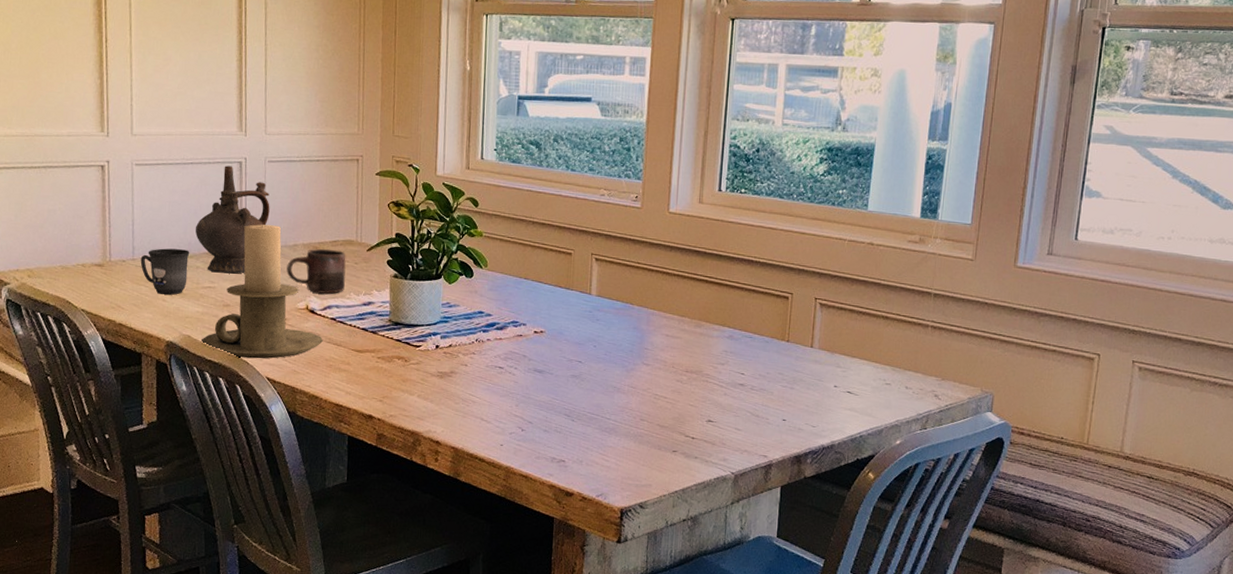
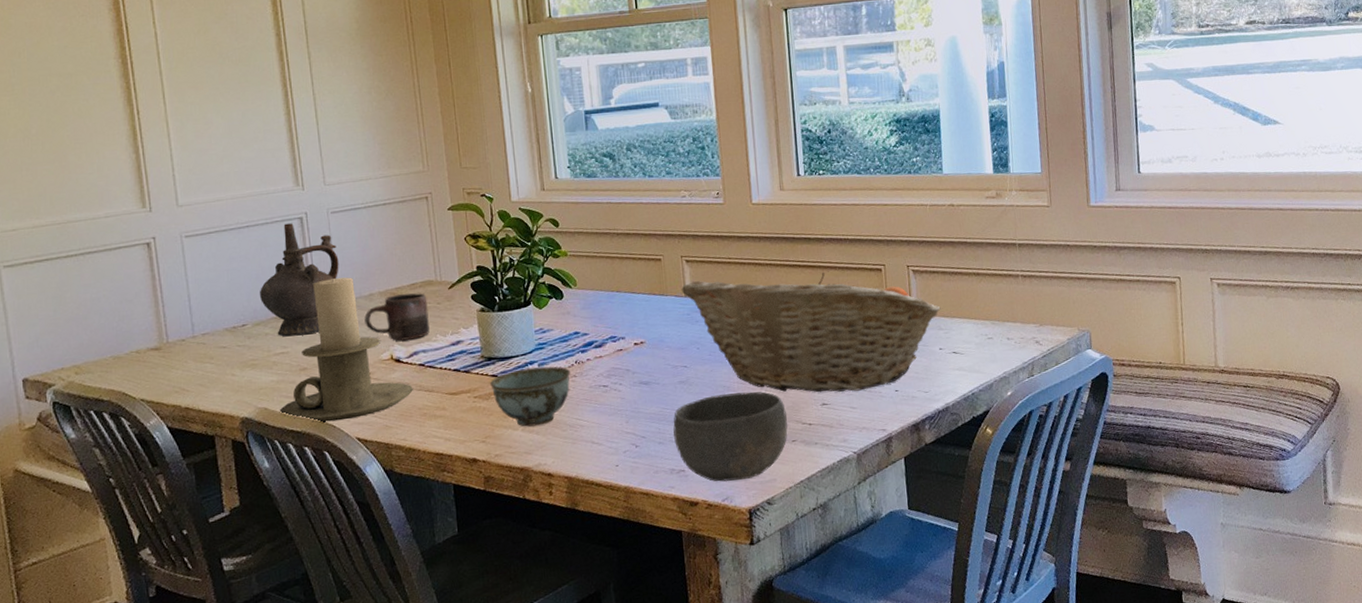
mug: present [140,248,190,295] -> none [202,317,257,369]
bowl: none [394,338,471,395] -> present [490,366,571,427]
bowl: none [559,394,671,480] -> present [673,391,788,482]
fruit basket: none [587,280,843,414] -> present [681,271,941,393]

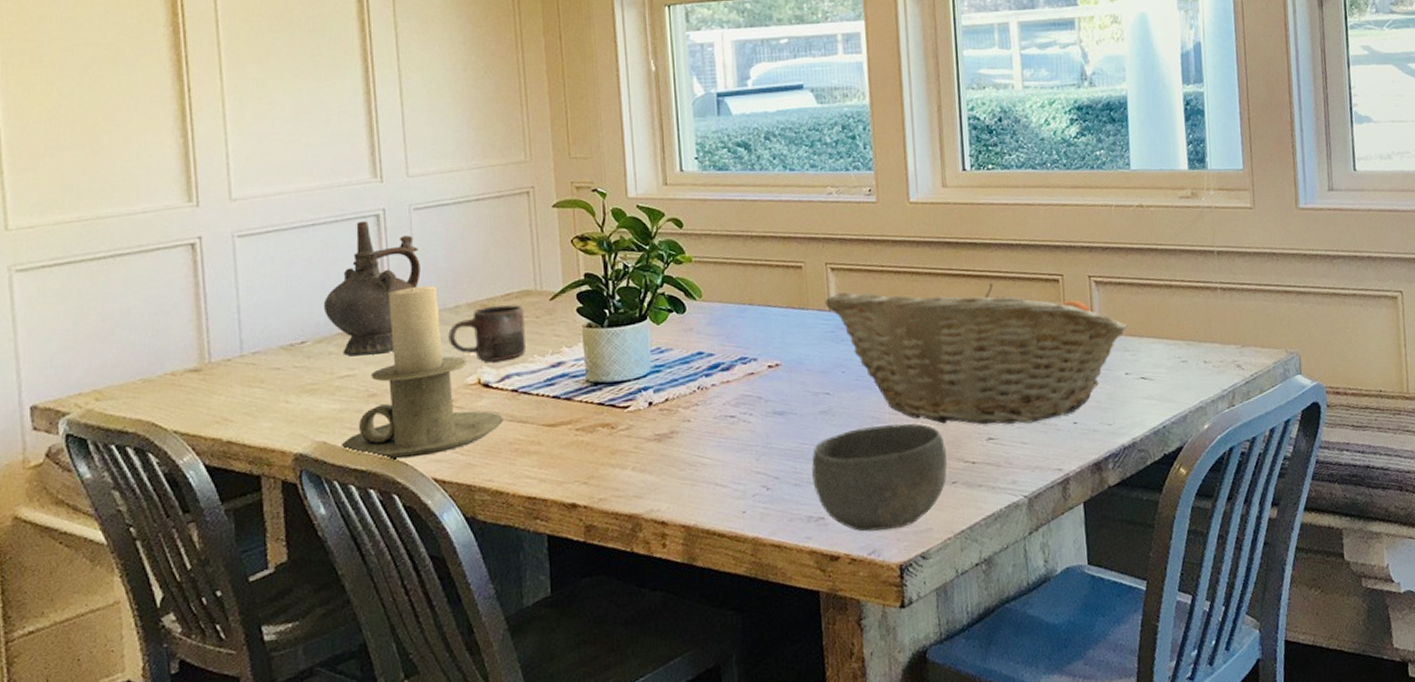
bowl: present [490,366,571,427] -> none [596,393,693,466]

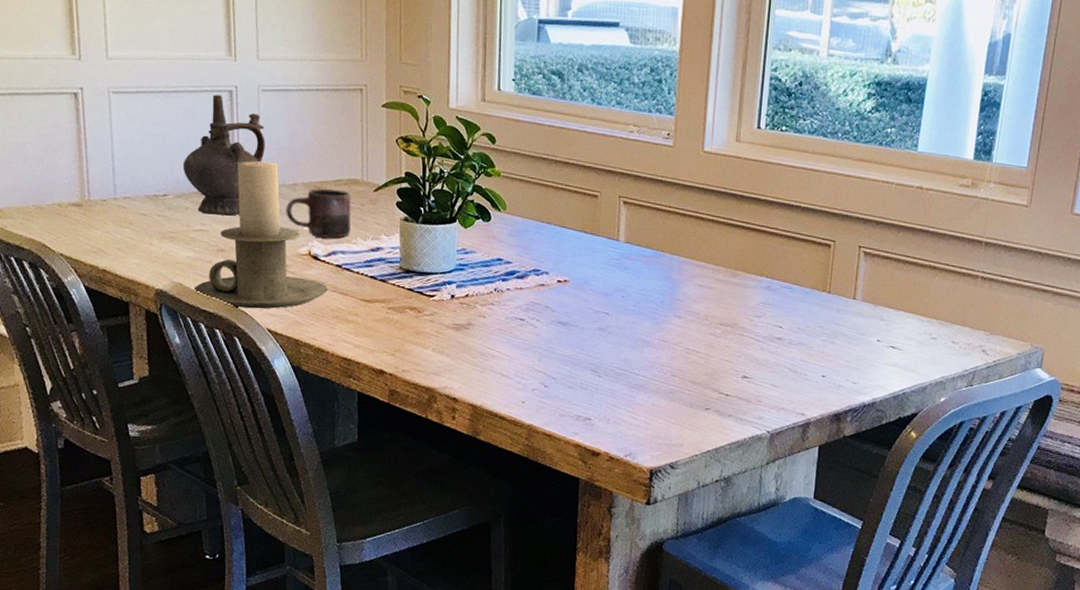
bowl: present [812,423,947,532] -> none [585,348,704,439]
fruit basket: present [825,282,1127,425] -> none [614,225,887,370]

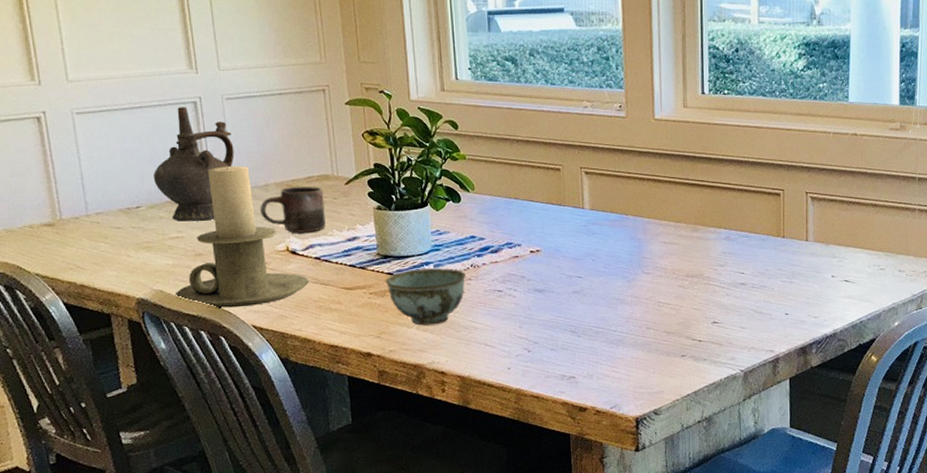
bowl: none [406,287,489,348] -> present [386,268,467,326]

